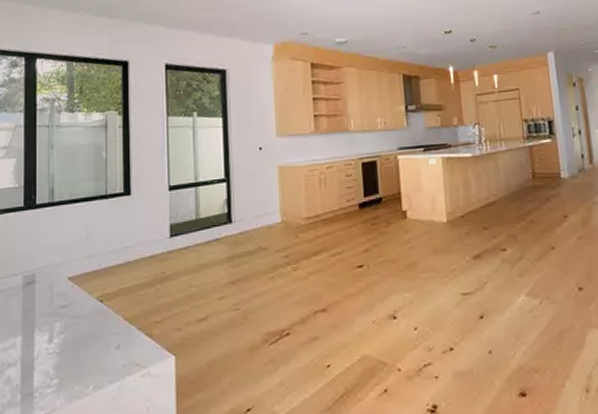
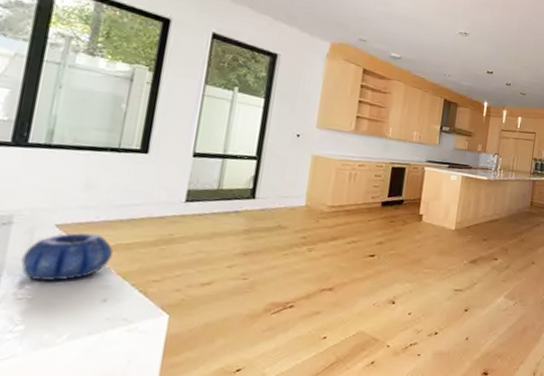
decorative bowl: none [47,282,117,334] -> present [21,233,113,282]

